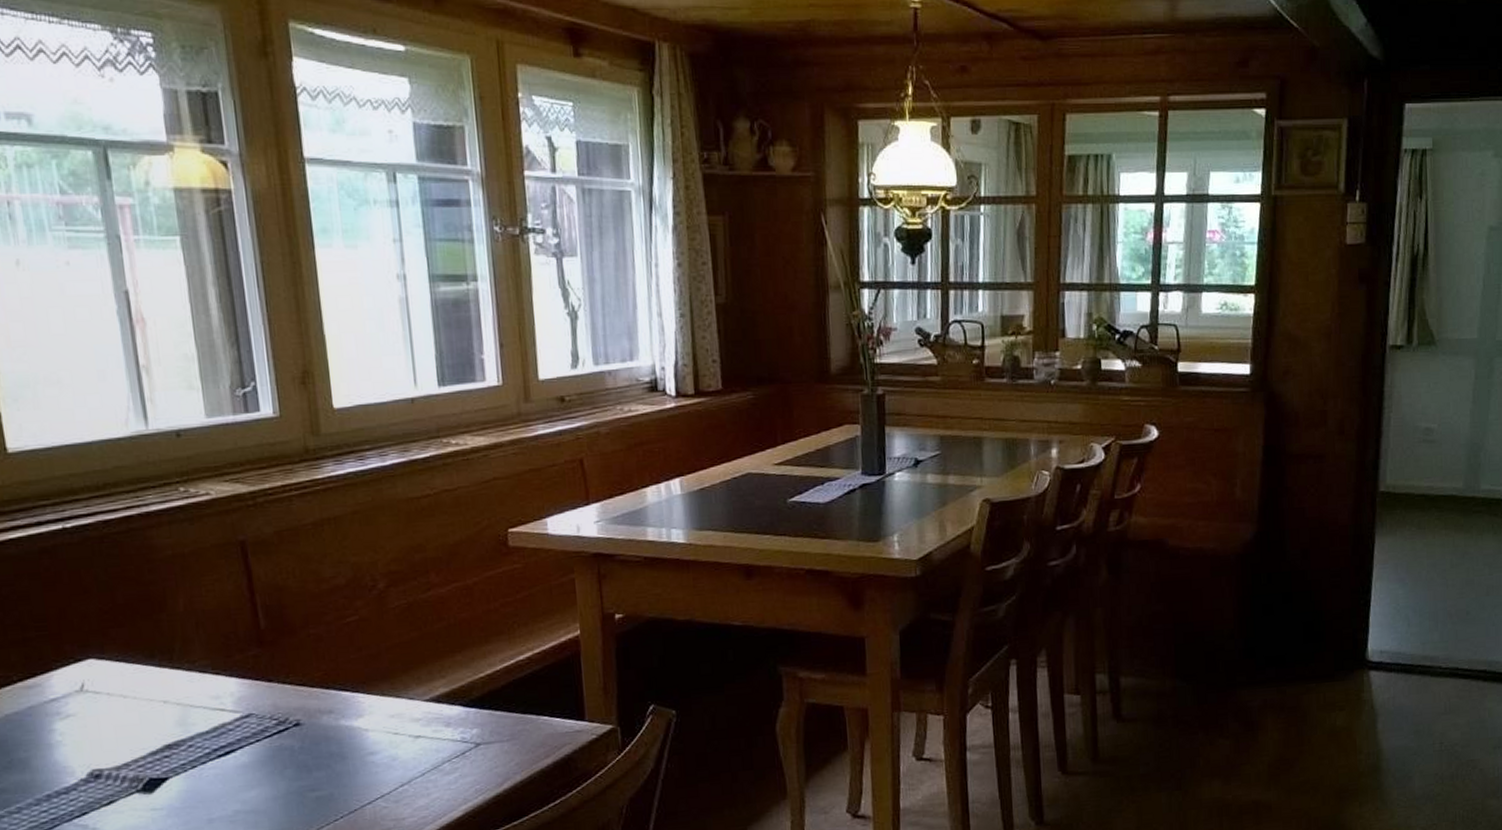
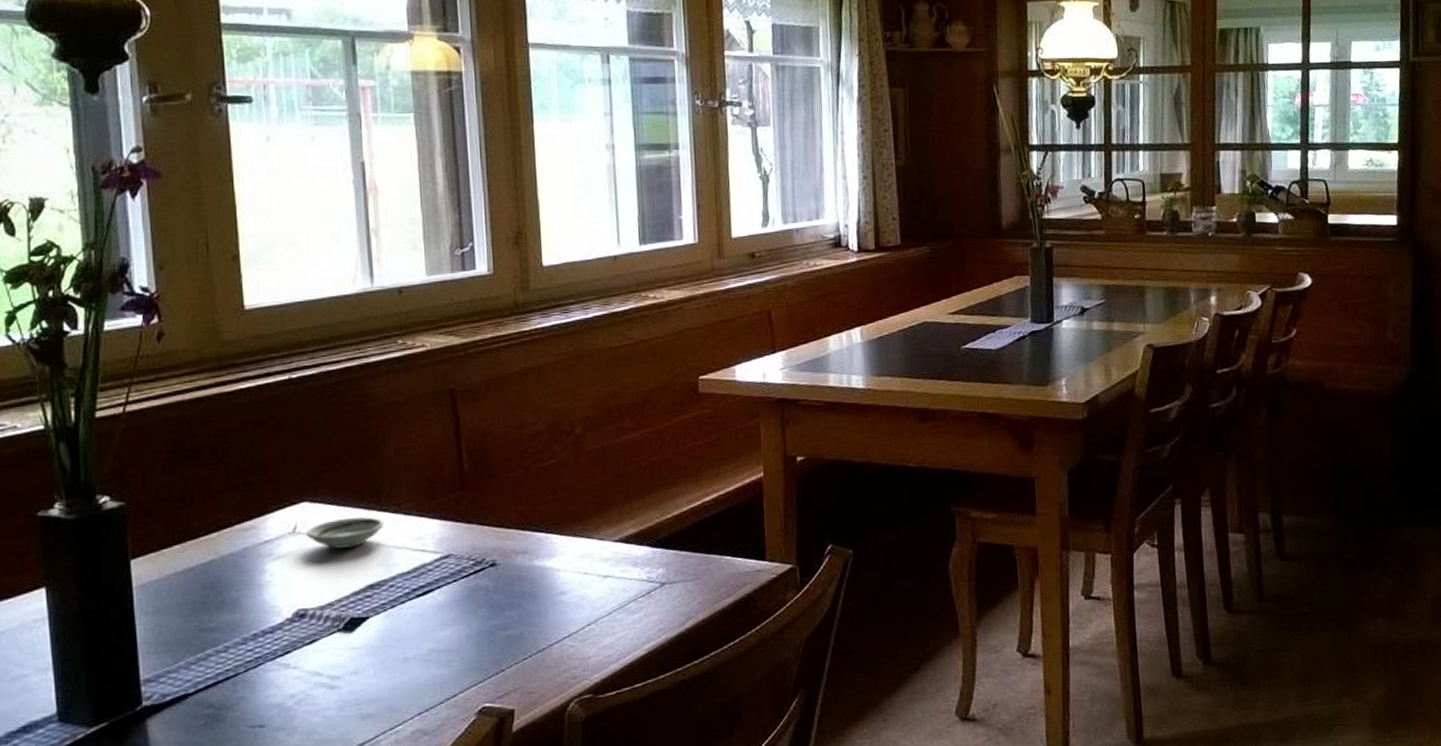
saucer: none [94,675,178,708] -> present [306,517,383,549]

